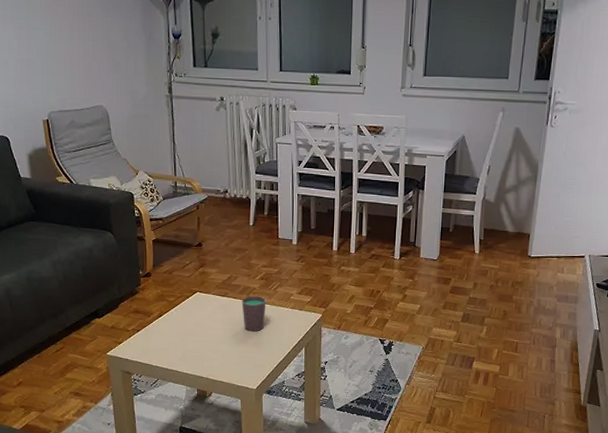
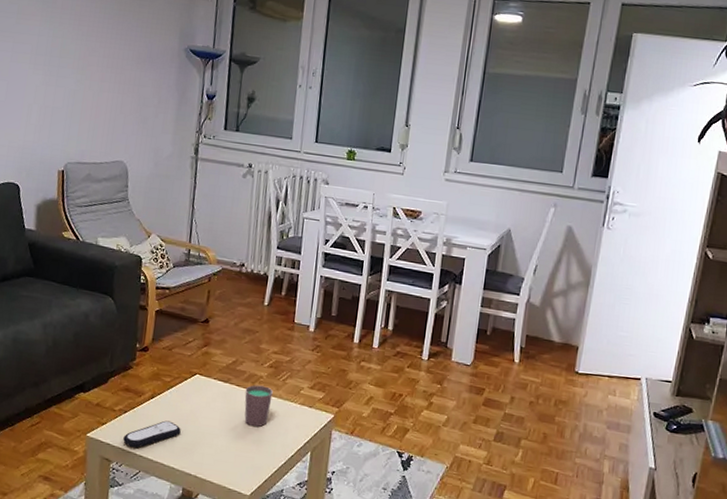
remote control: none [139,334,189,361] -> present [123,420,181,448]

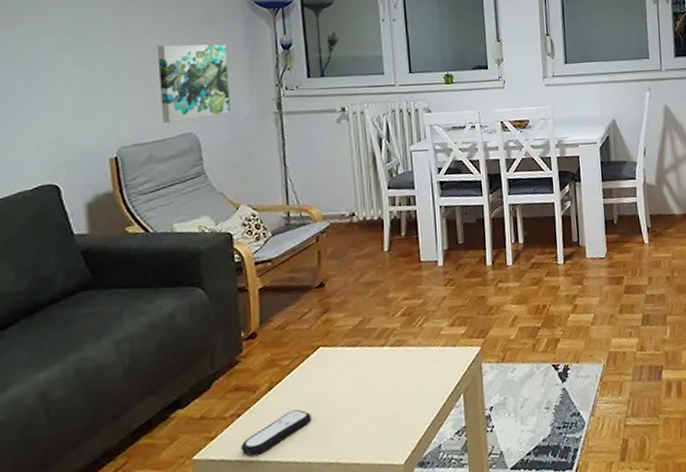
wall art: none [101,78,161,150] -> present [157,44,231,124]
cup: present [244,385,273,427] -> none [379,337,411,386]

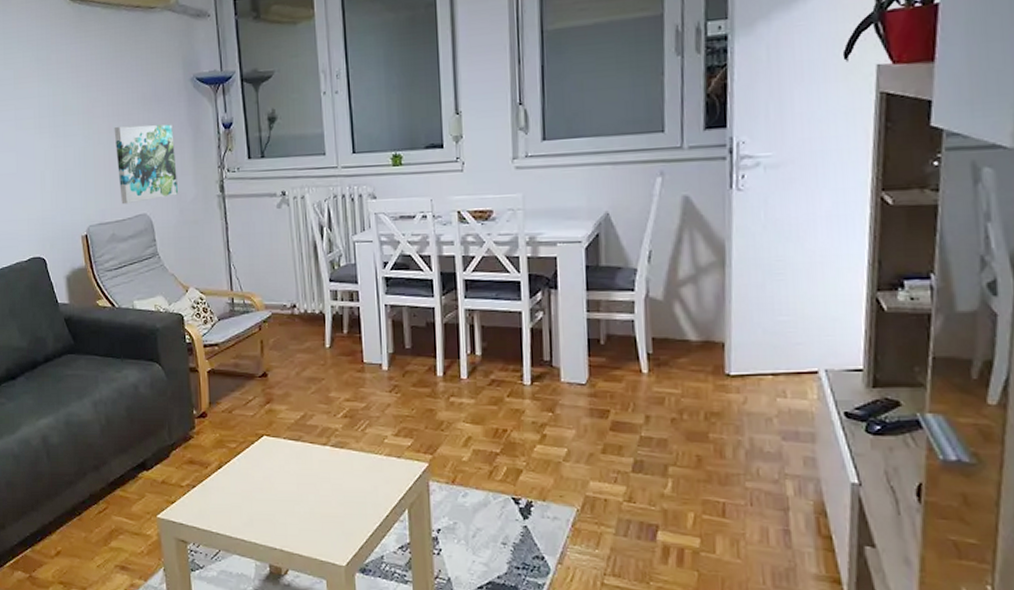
remote control: present [241,409,311,456] -> none [196,491,257,526]

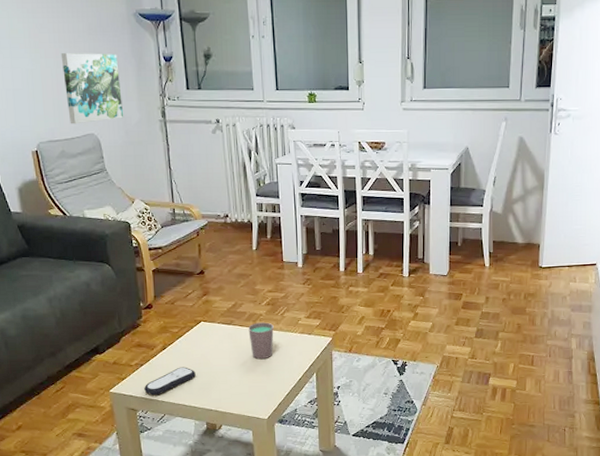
remote control: none [196,491,257,526] -> present [144,367,196,396]
cup: none [321,439,353,488] -> present [248,322,274,360]

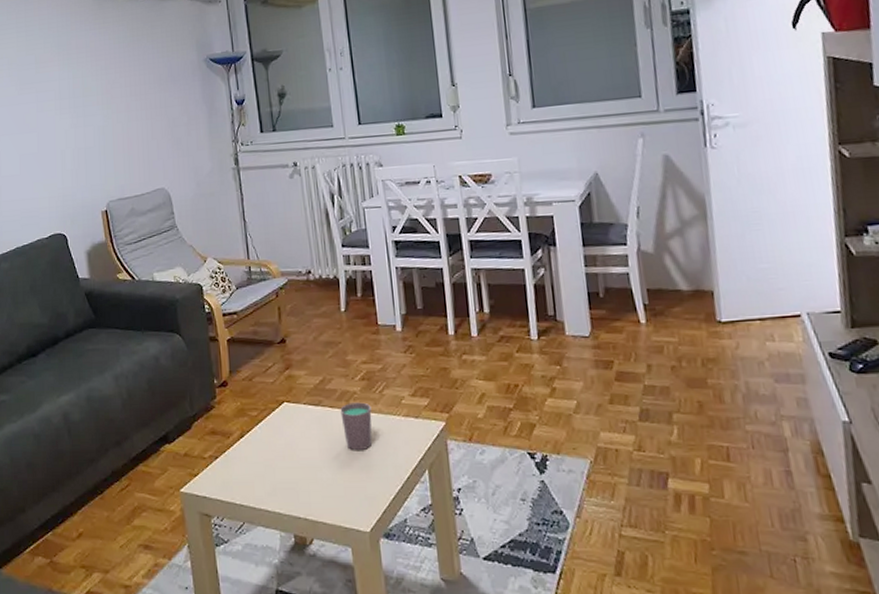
wall art: present [60,53,124,124] -> none [132,102,195,180]
remote control: present [144,367,196,396] -> none [219,460,280,498]

